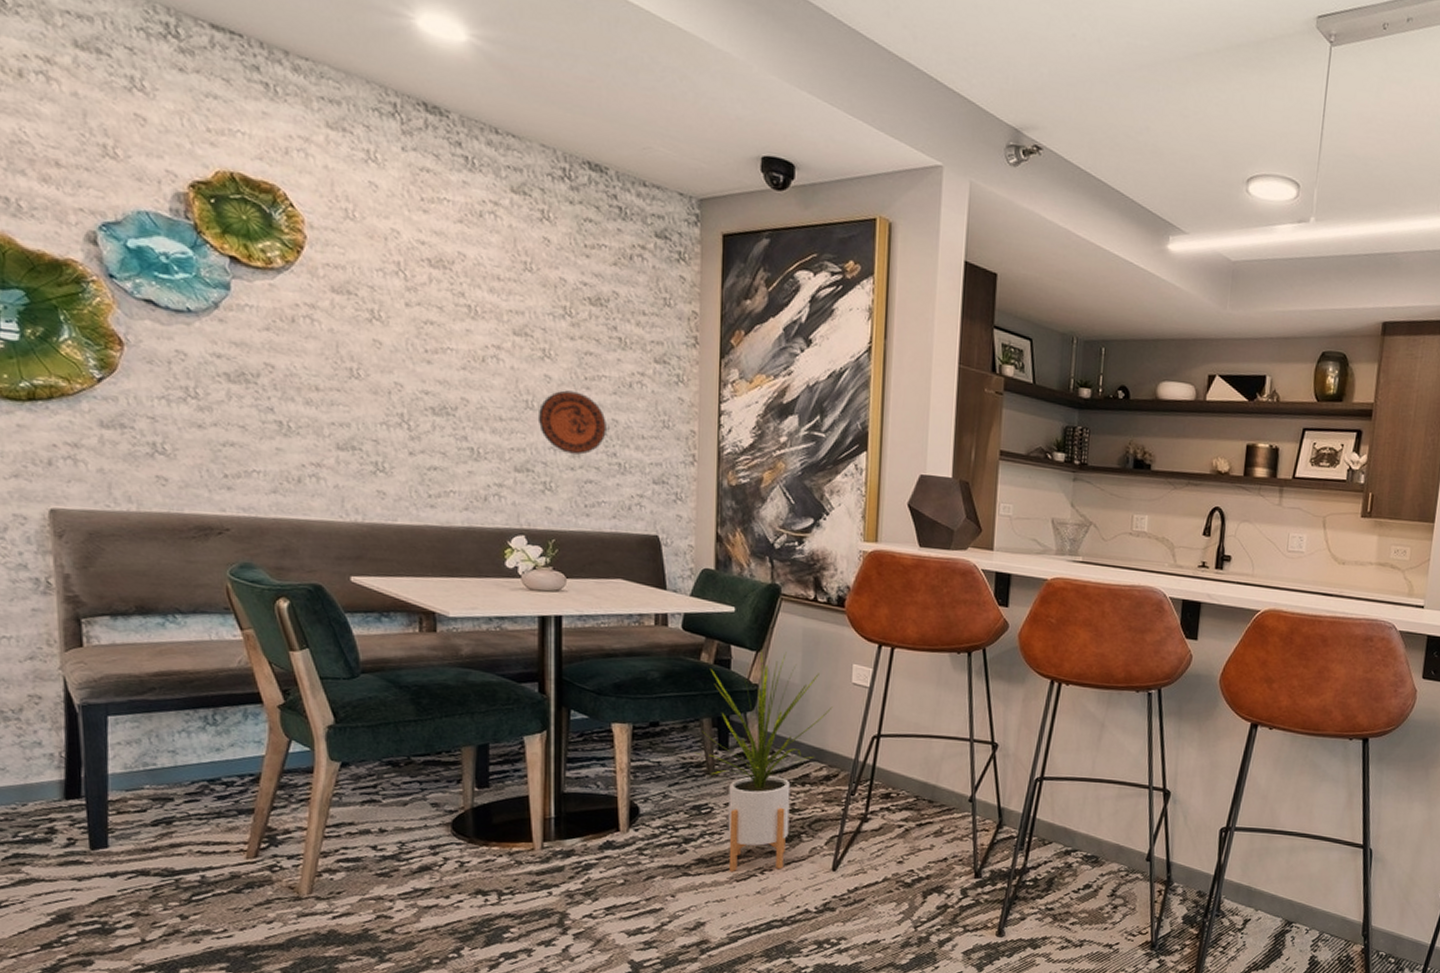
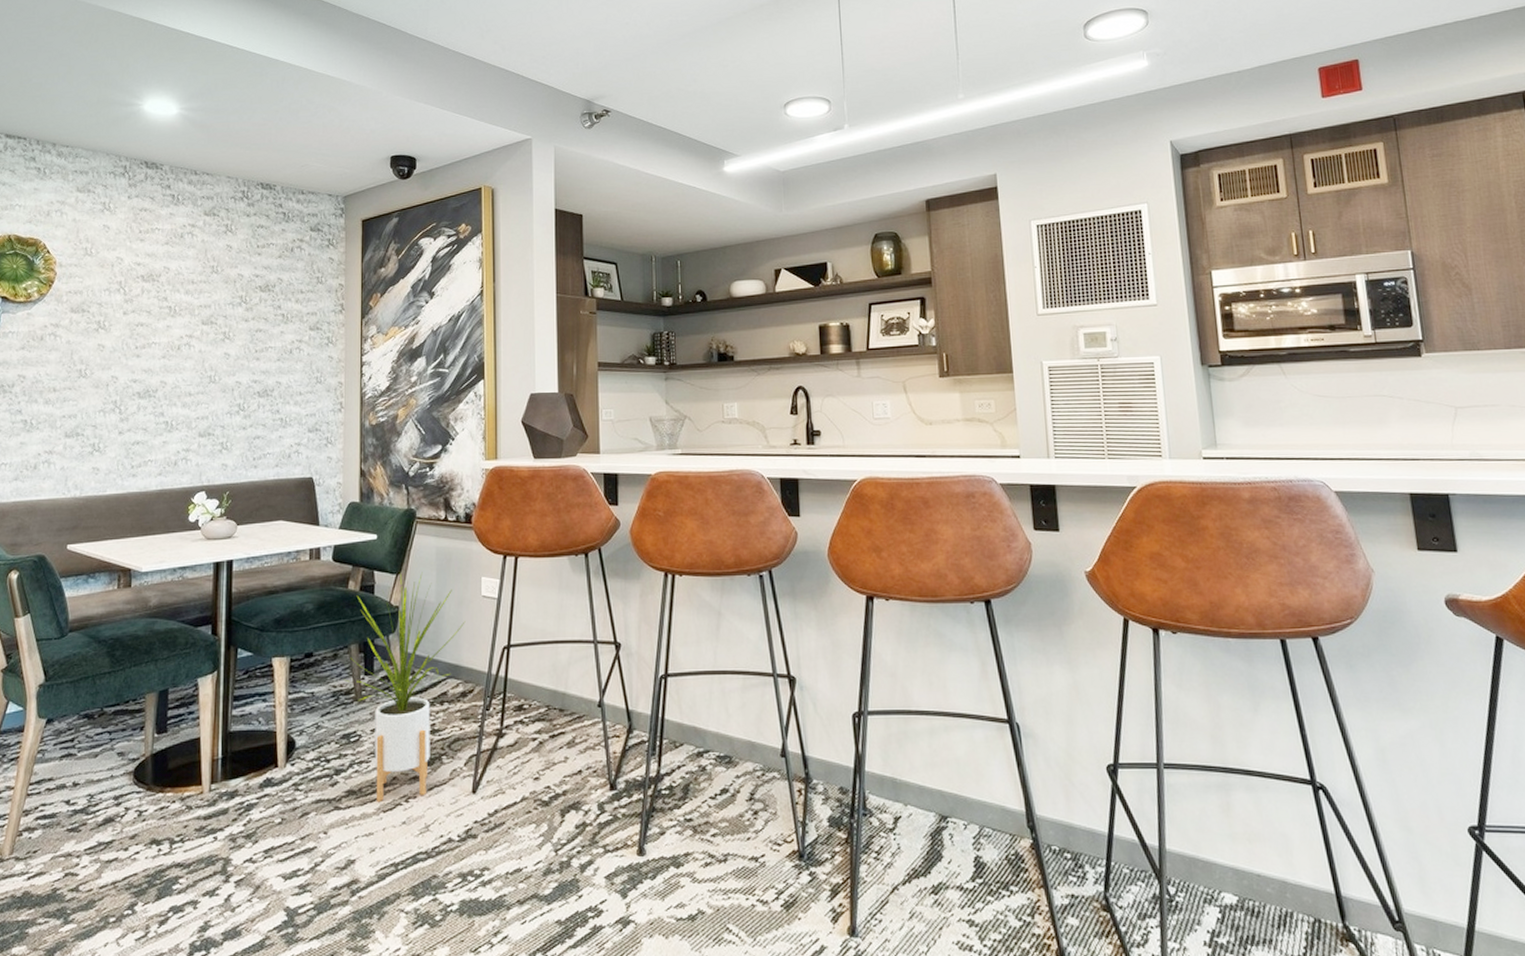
decorative plate: present [537,390,606,455] -> none [218,363,272,416]

